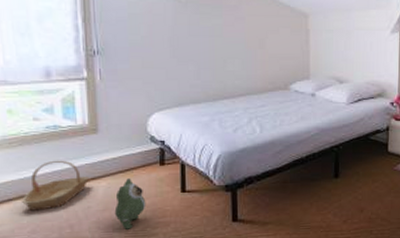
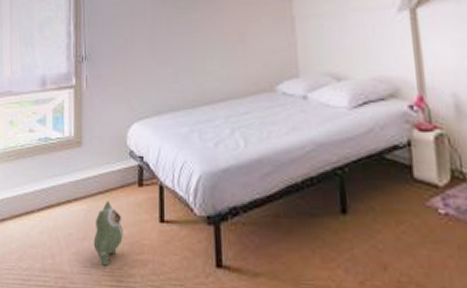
basket: present [22,160,89,211] -> none [14,176,72,234]

